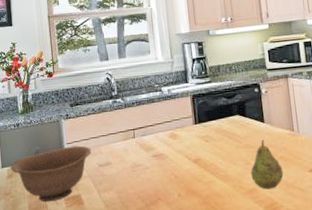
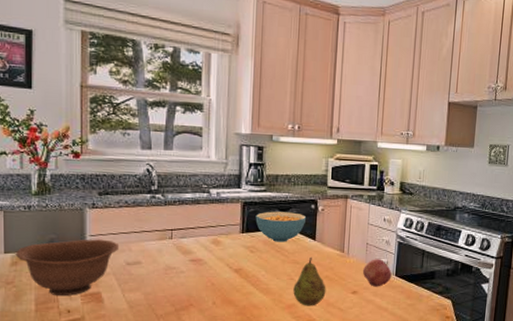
cereal bowl: none [205,98,252,129] -> present [255,211,307,242]

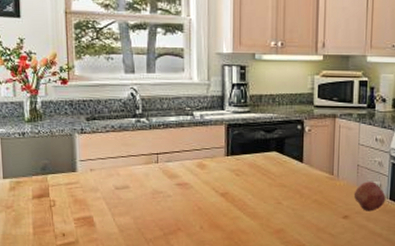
bowl: present [15,239,120,297] -> none [13,164,108,220]
cereal bowl: present [255,211,307,242] -> none [240,133,293,165]
fruit: present [293,257,326,306] -> none [281,180,316,231]

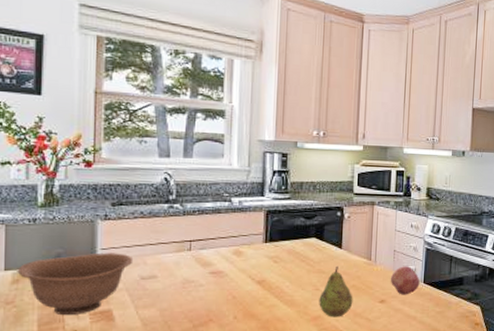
bowl: none [13,164,108,220] -> present [17,252,134,316]
fruit: none [281,180,316,231] -> present [319,265,353,317]

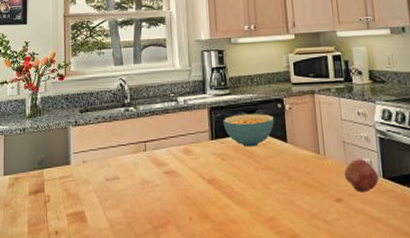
bowl: present [17,252,134,316] -> none [12,156,99,217]
cereal bowl: none [279,219,333,251] -> present [223,113,275,147]
fruit: present [319,265,353,317] -> none [270,161,307,219]

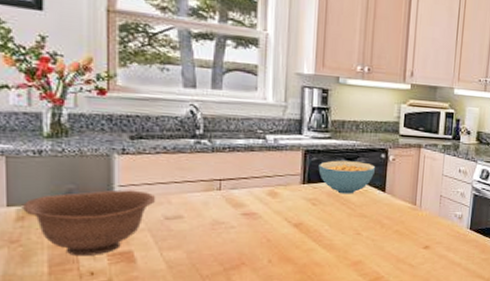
bowl: none [12,156,99,217] -> present [21,190,156,257]
fruit: present [344,159,379,193] -> none [435,212,466,241]

